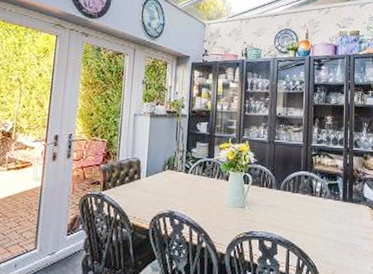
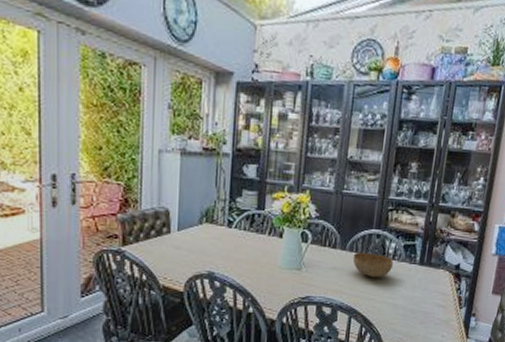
bowl: none [286,191,320,214] -> present [352,252,393,278]

